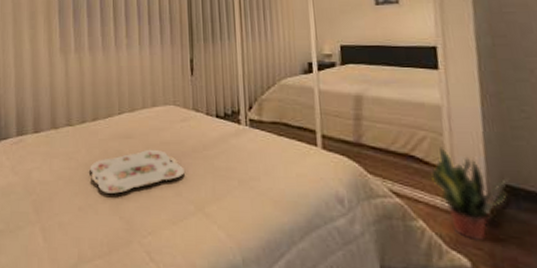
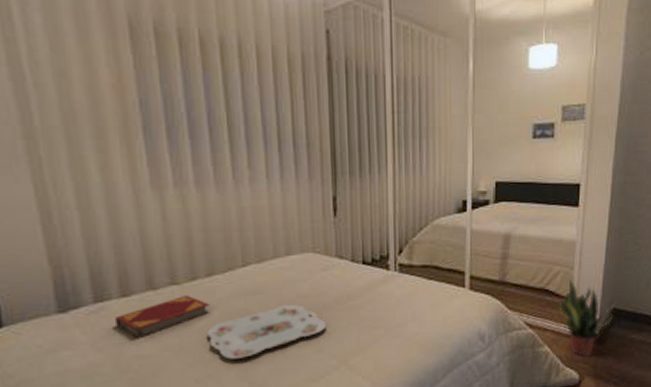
hardback book: none [28,134,93,168] -> present [115,294,211,340]

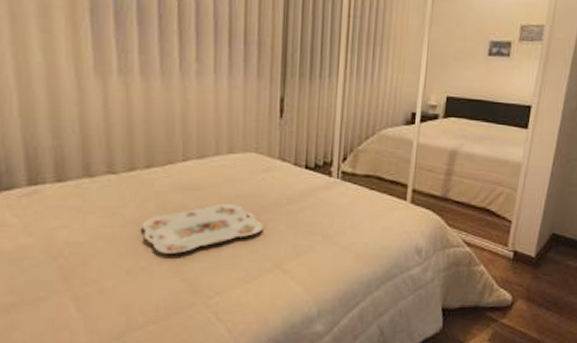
hardback book: present [115,294,211,340] -> none [49,184,147,226]
potted plant: present [560,279,616,357] -> none [499,201,555,279]

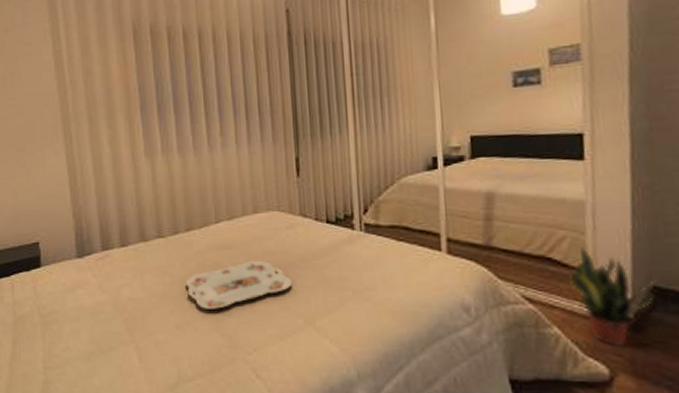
potted plant: none [499,201,555,279] -> present [570,247,657,346]

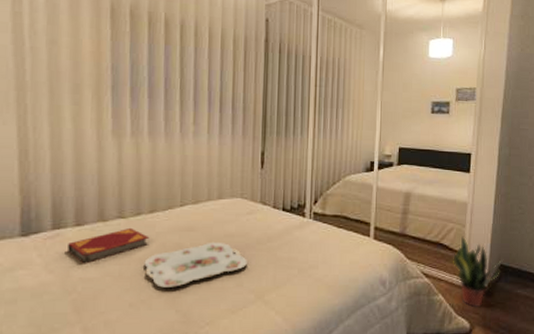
hardback book: none [116,247,189,284] -> present [68,227,150,264]

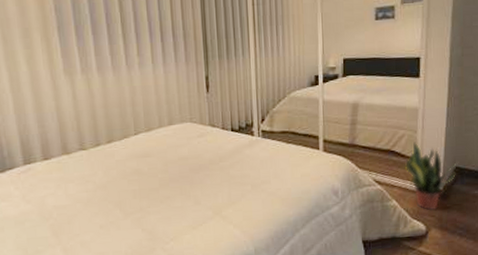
hardback book: present [68,227,150,264] -> none [39,158,111,194]
serving tray: present [144,242,247,288] -> none [108,165,203,210]

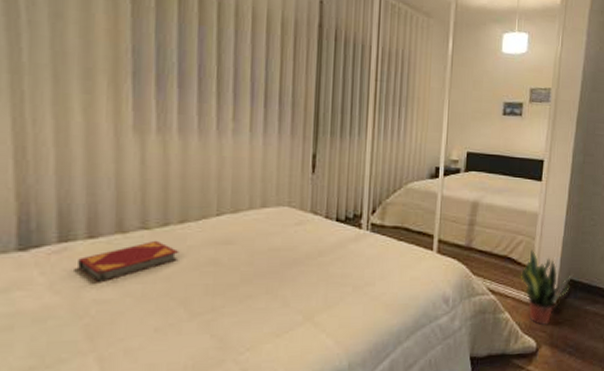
hardback book: none [39,158,111,194] -> present [78,240,179,283]

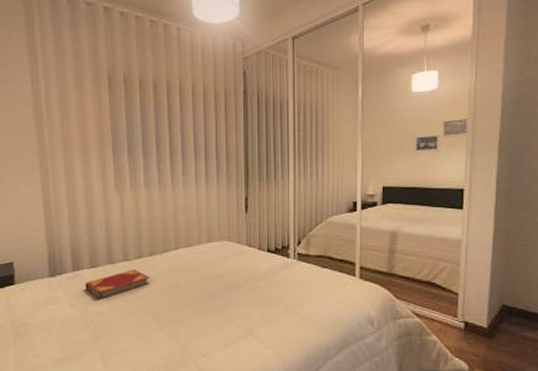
potted plant: present [521,249,573,325] -> none [447,275,505,349]

